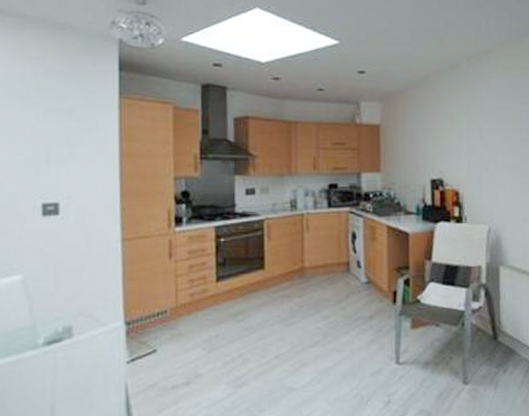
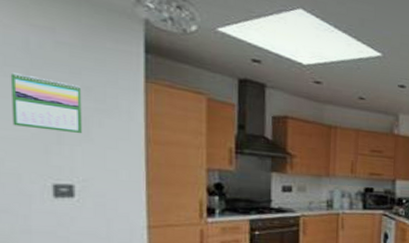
calendar: none [10,103,66,154] -> present [10,72,82,134]

